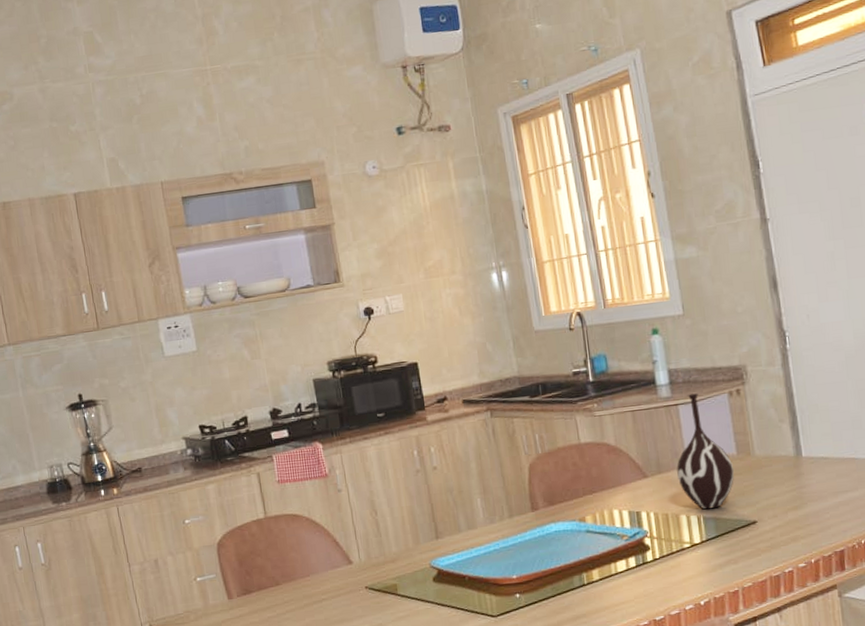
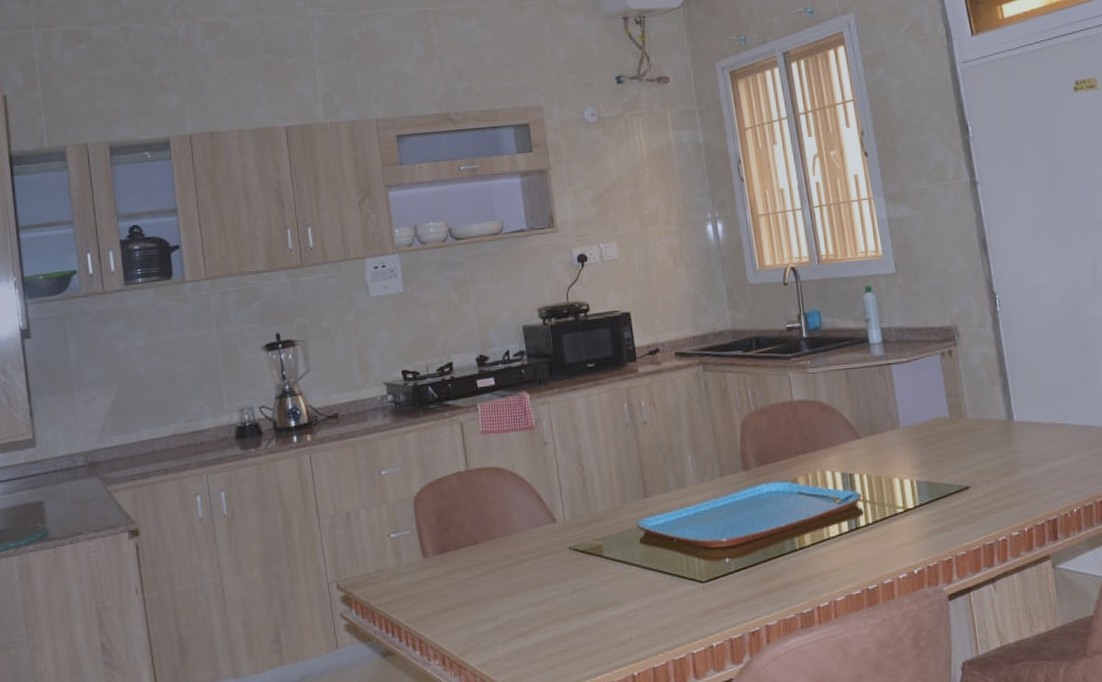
vase: present [676,393,735,510] -> none [890,353,947,473]

